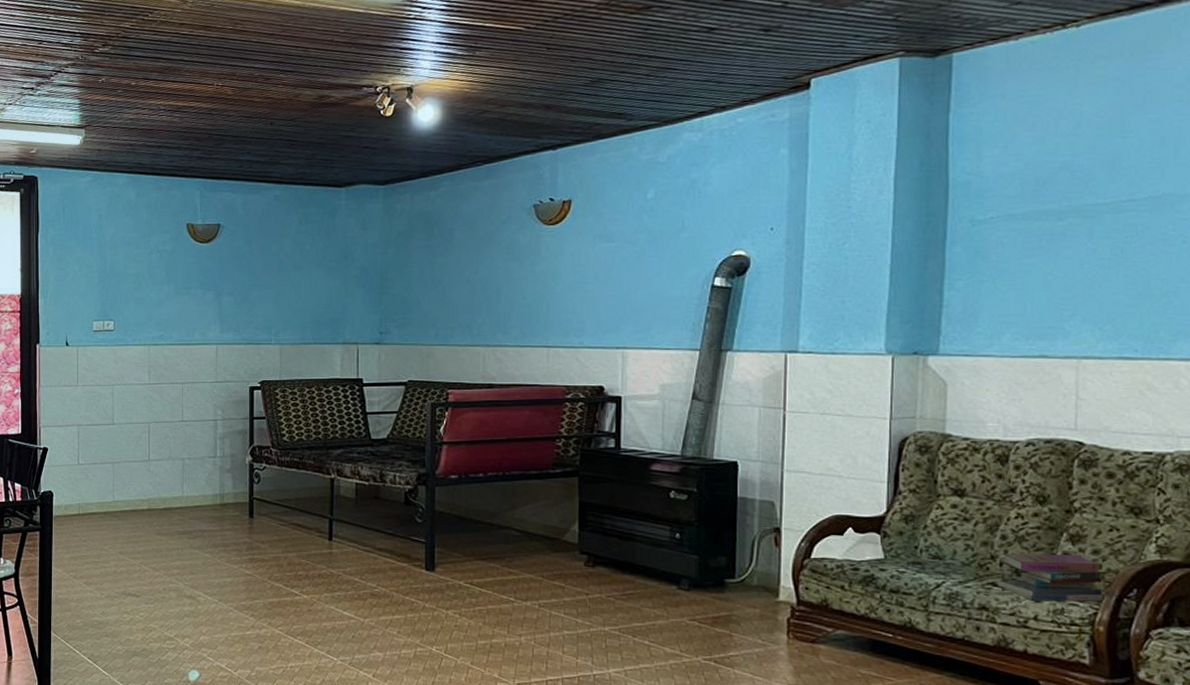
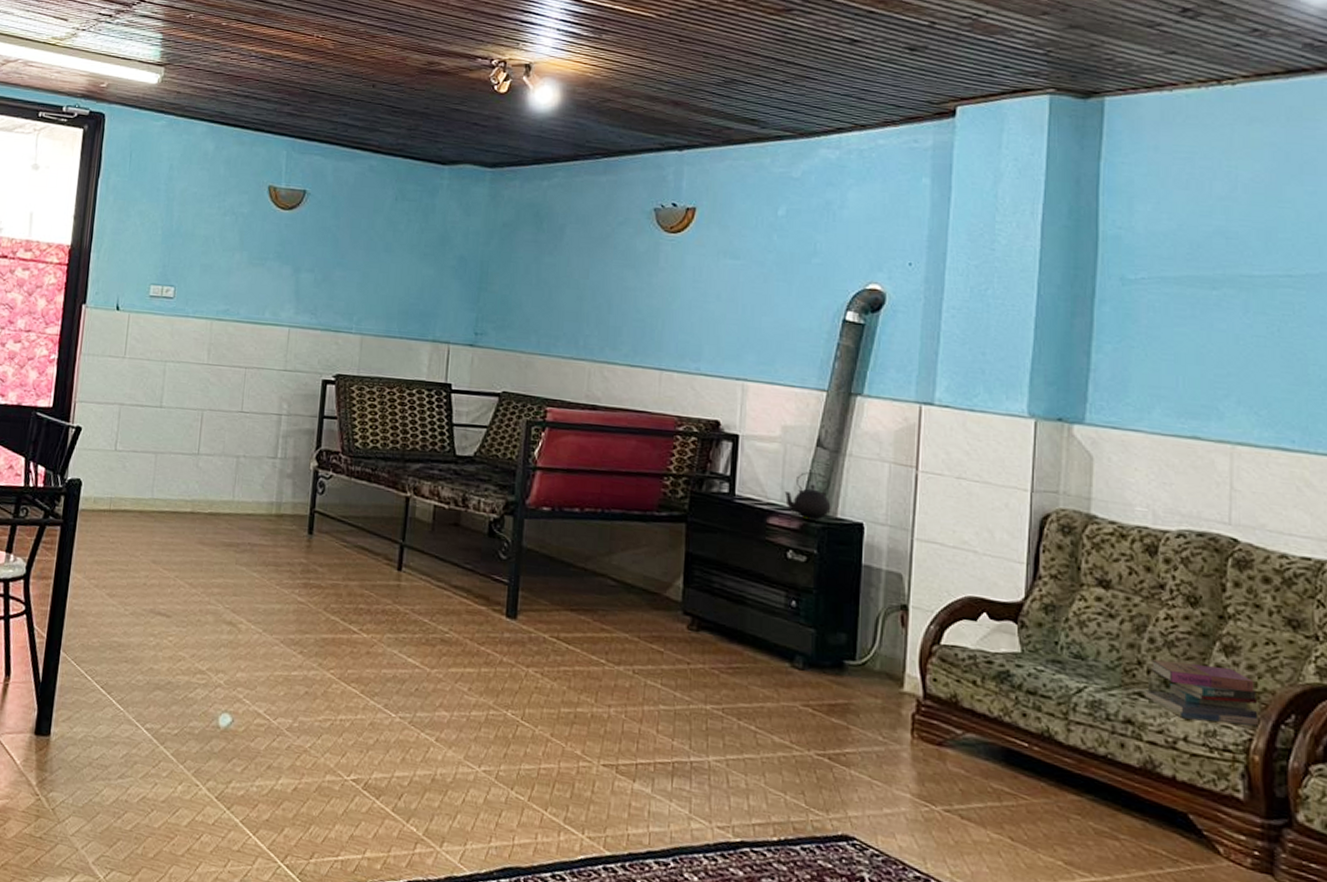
kettle: none [665,422,708,463] -> present [784,472,831,520]

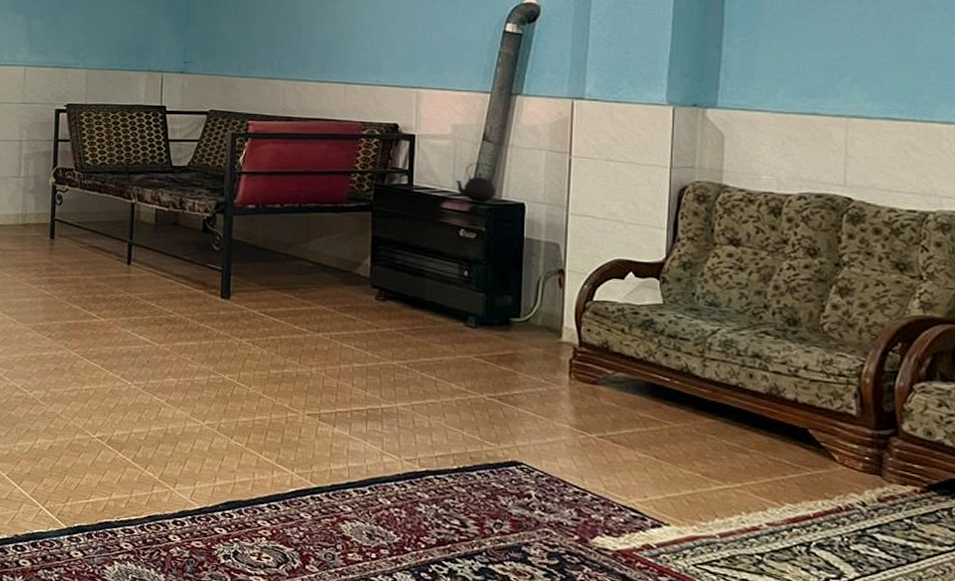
books: present [1145,659,1258,727] -> none [771,303,869,354]

